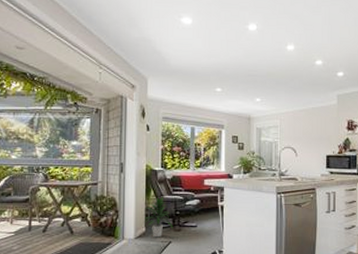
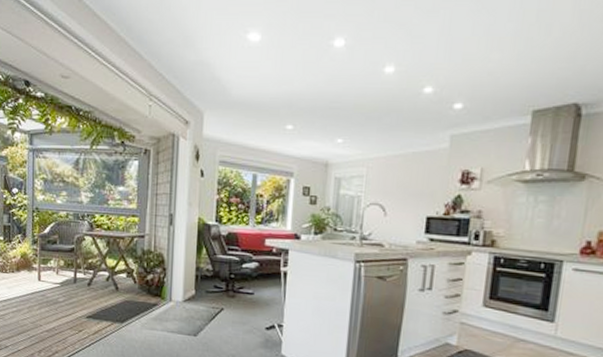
indoor plant: present [144,196,174,238] -> none [193,255,227,303]

